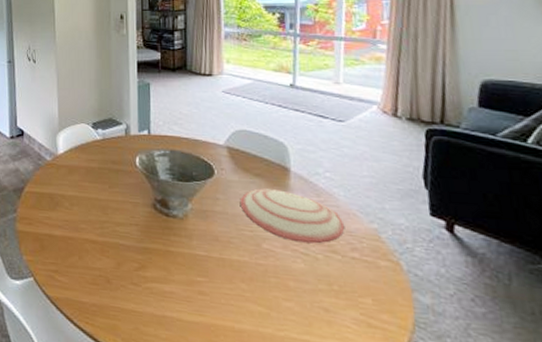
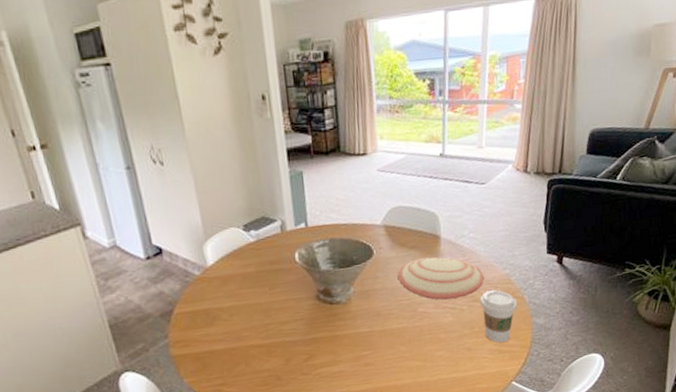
coffee cup: none [339,243,391,314] -> present [480,290,517,343]

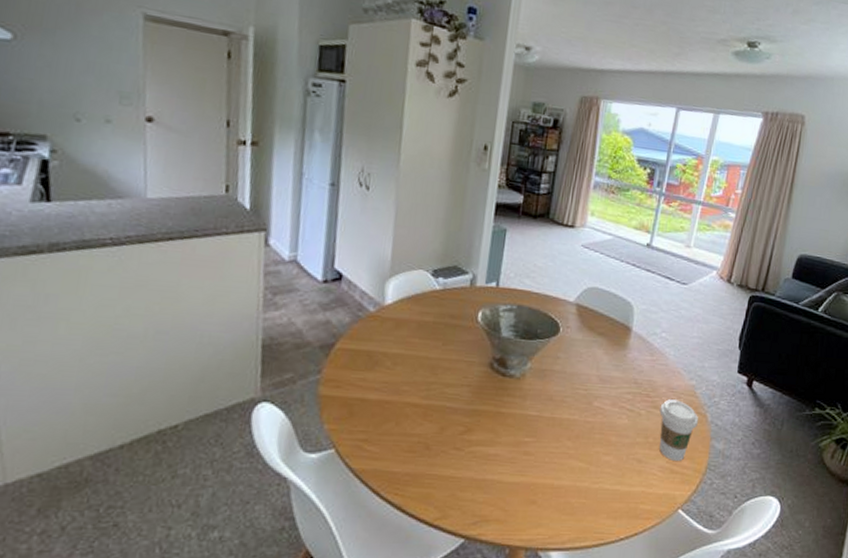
plate: present [397,257,484,300] -> none [579,347,669,401]

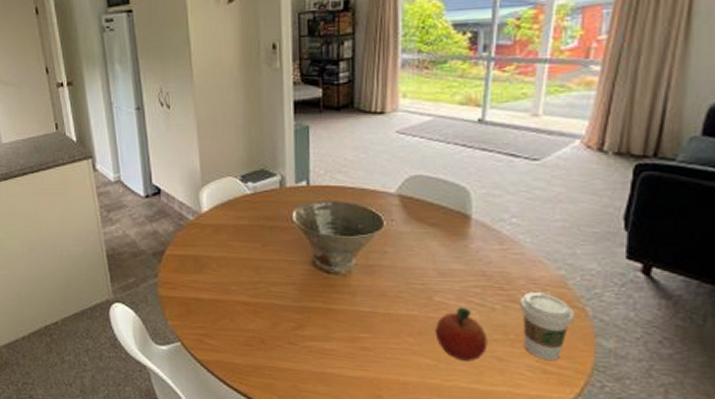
fruit: none [590,411,632,464] -> present [435,306,488,361]

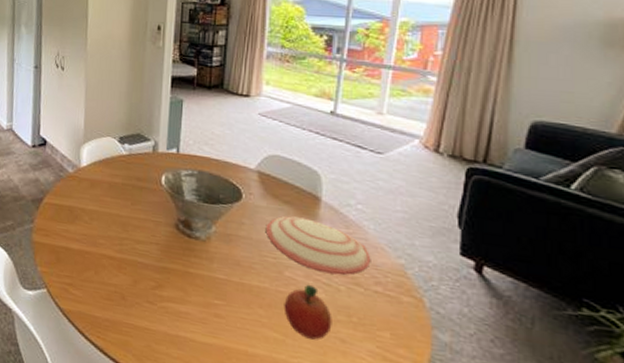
plate: none [411,239,528,294] -> present [265,216,371,276]
coffee cup: present [519,292,574,360] -> none [362,277,412,348]

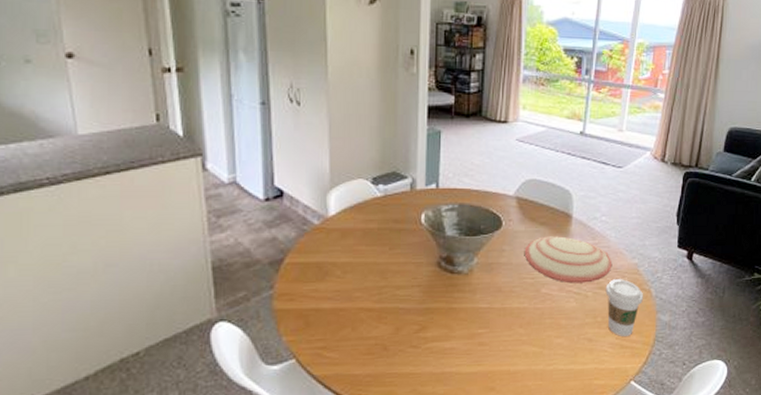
fruit: present [284,284,332,340] -> none [541,296,582,345]
coffee cup: none [362,277,412,348] -> present [605,279,643,336]

